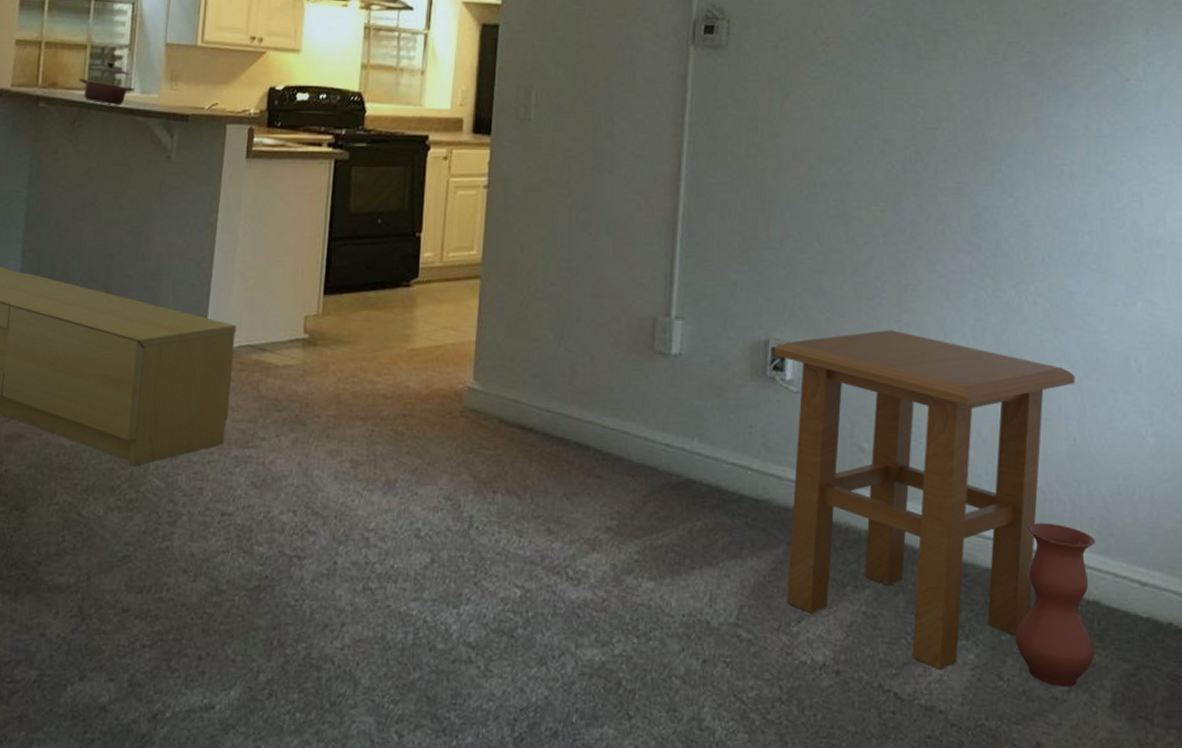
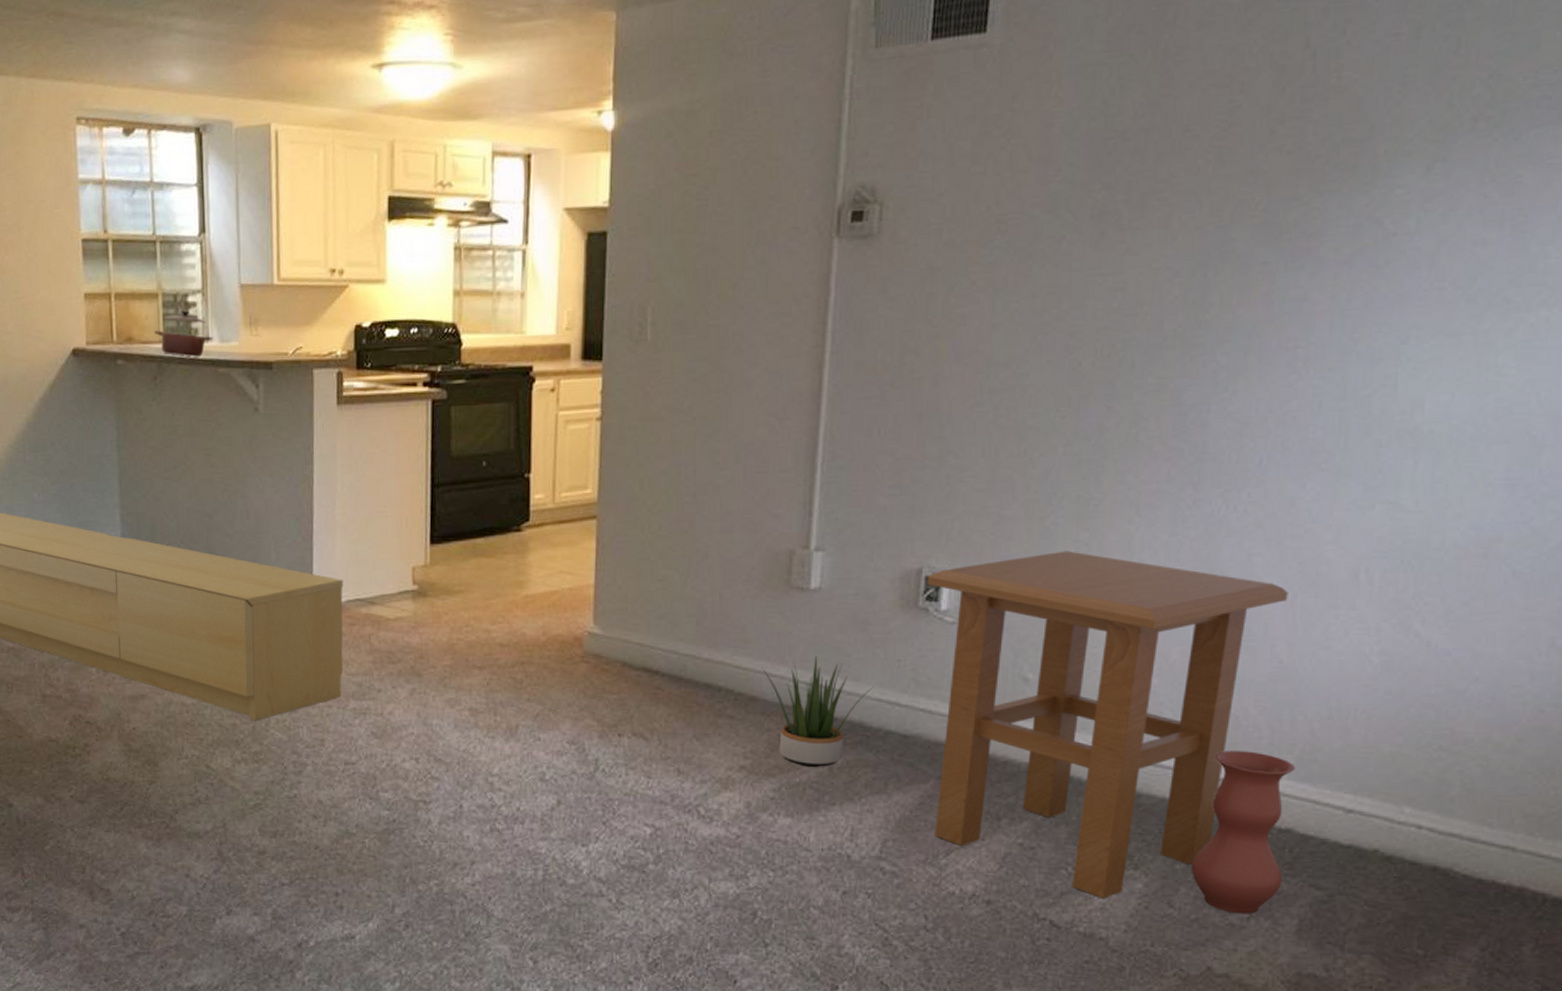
potted plant: none [627,419,729,530] -> present [761,656,874,767]

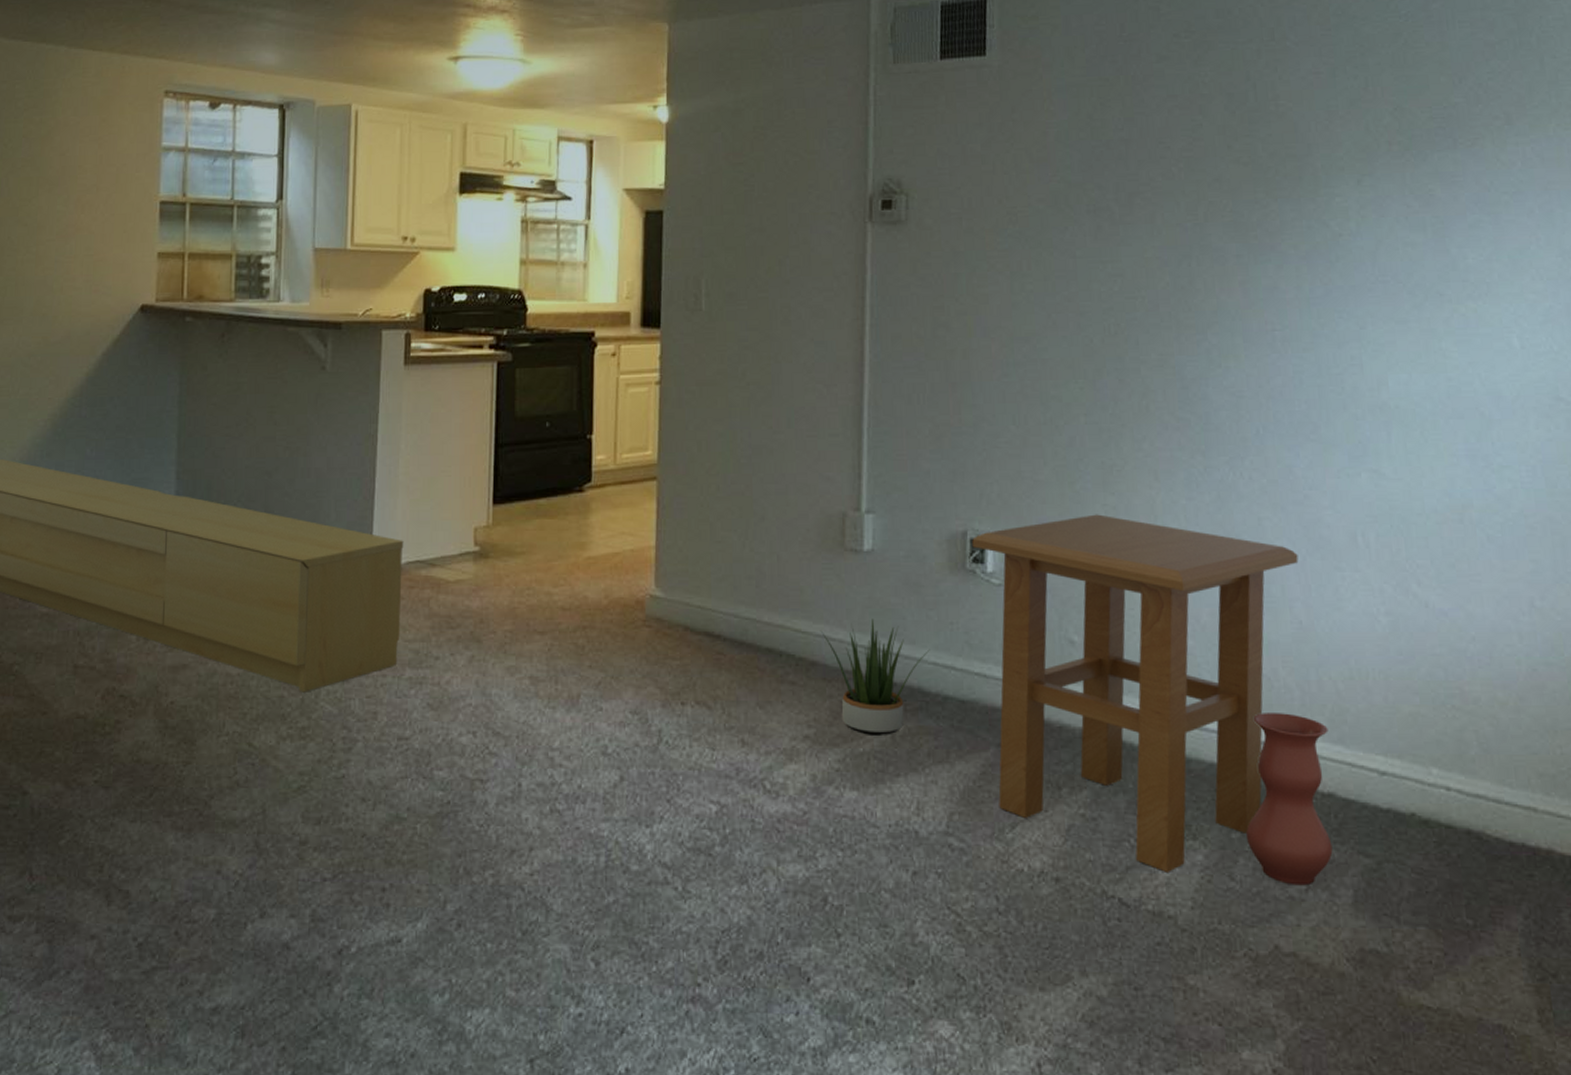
saucepan: present [155,310,213,357] -> none [226,271,284,316]

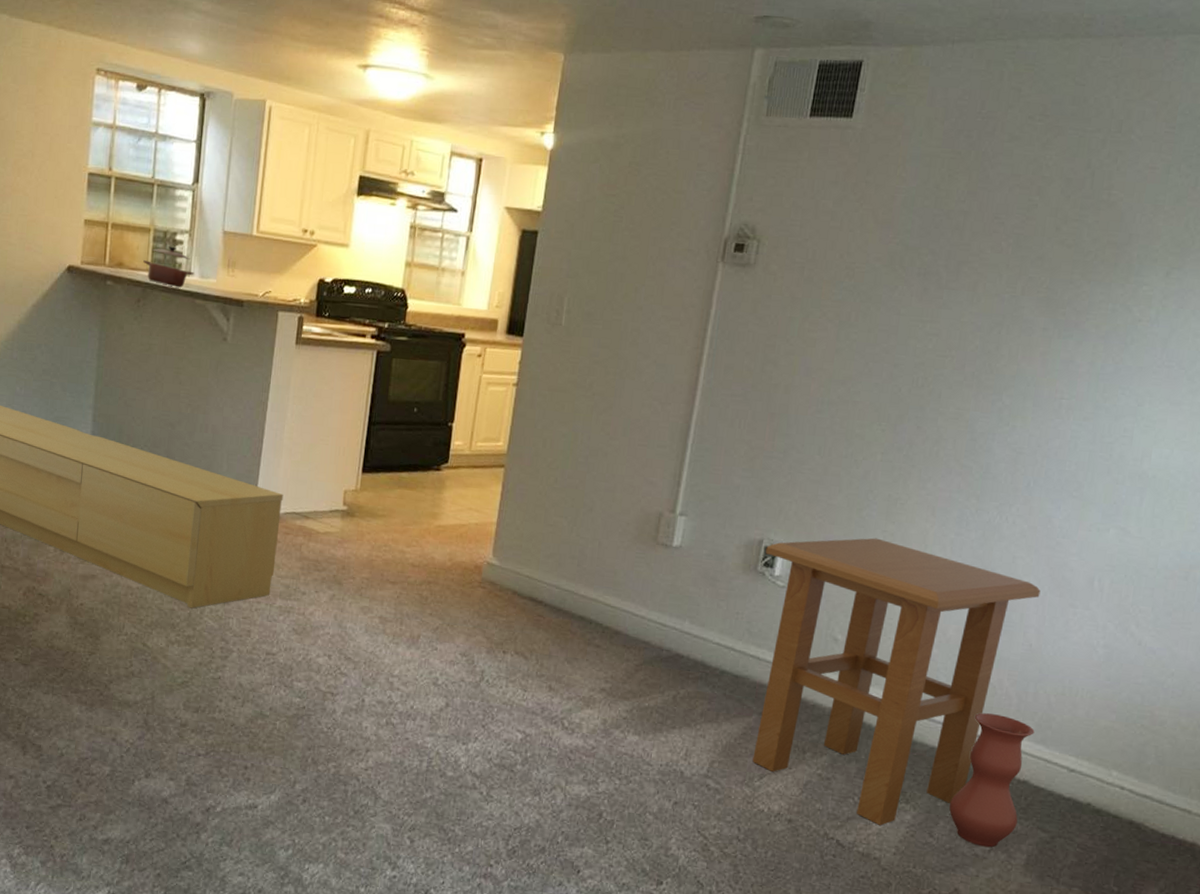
saucepan: none [226,271,284,316] -> present [143,246,195,288]
potted plant: present [820,619,930,735] -> none [626,602,716,696]

